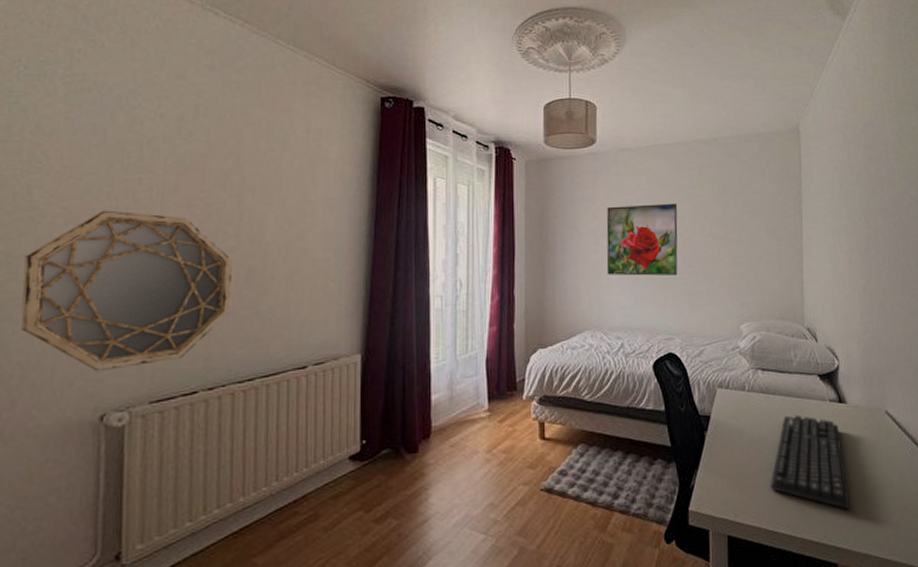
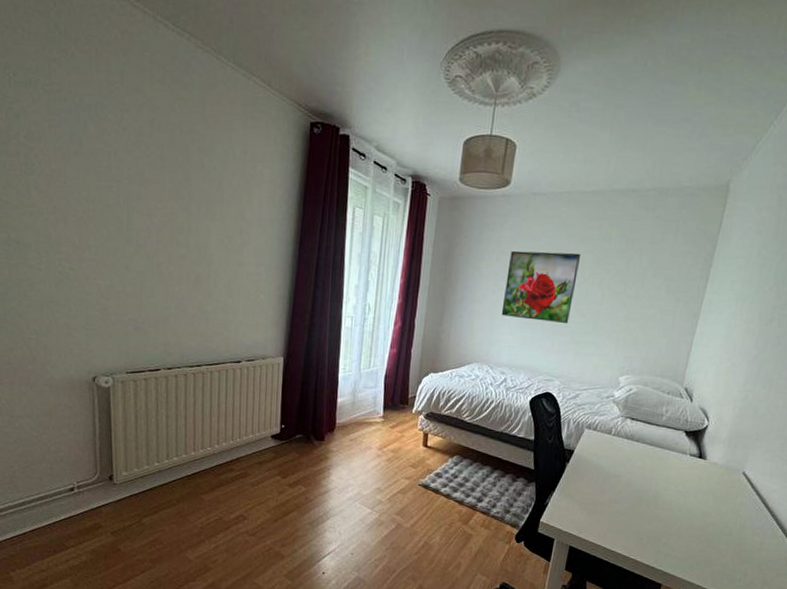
home mirror: present [21,210,232,372] -> none [30,212,184,344]
keyboard: present [770,414,851,509] -> none [615,461,693,545]

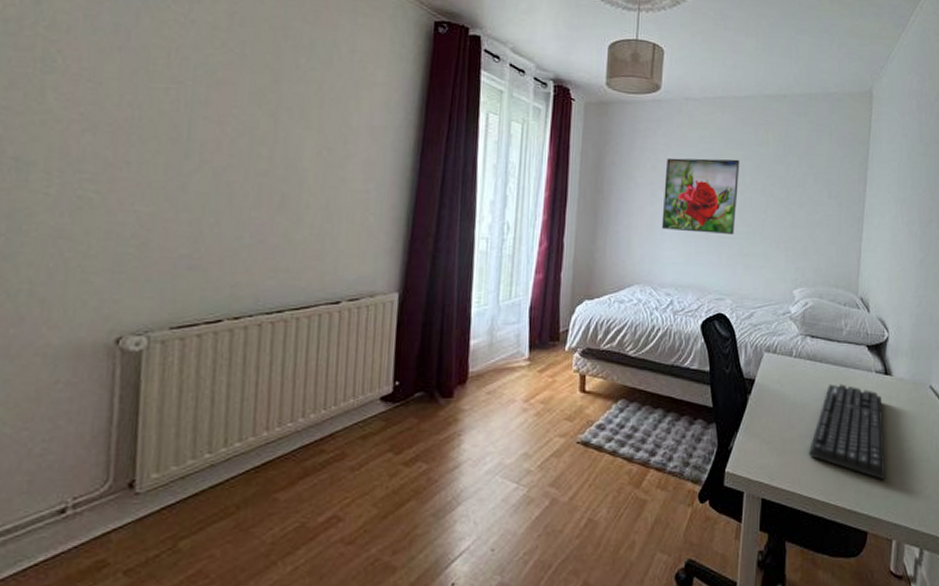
keyboard: none [615,461,693,545] -> present [808,384,886,479]

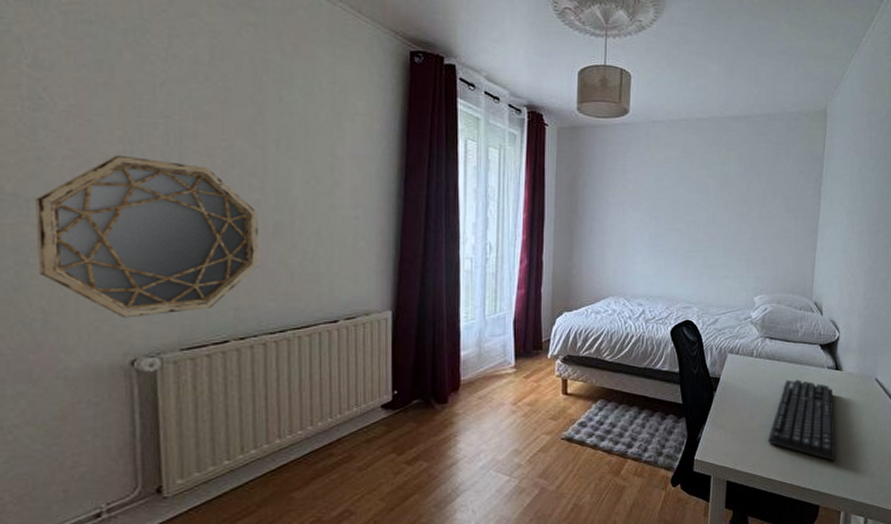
home mirror: none [30,119,265,292] -> present [36,154,259,318]
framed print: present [661,158,740,236] -> none [633,178,705,249]

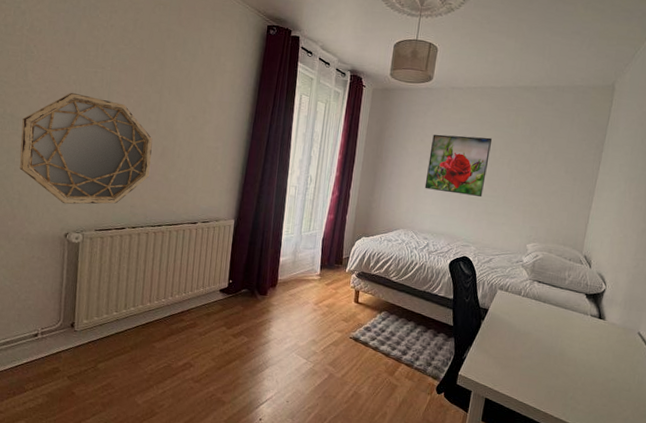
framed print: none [633,178,705,249] -> present [424,134,493,198]
keyboard: present [767,379,836,461] -> none [526,320,594,399]

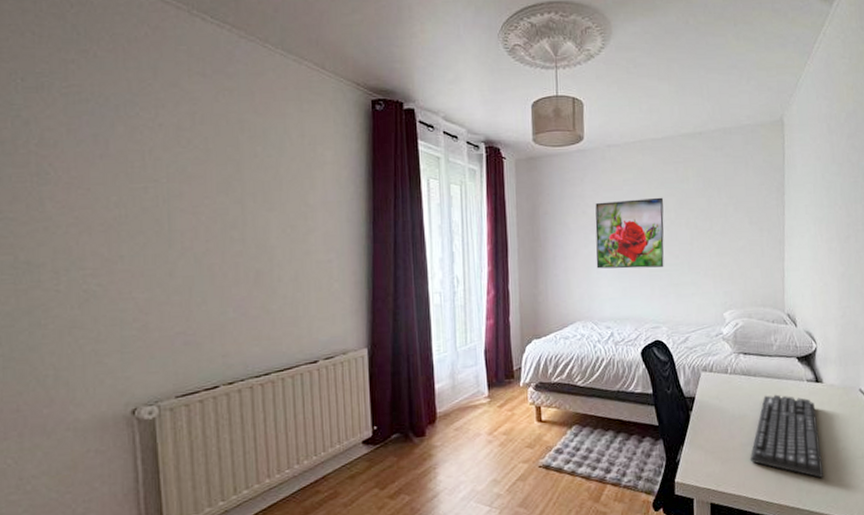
home mirror: present [19,92,153,205] -> none [45,219,243,370]
keyboard: none [526,320,594,399] -> present [750,394,824,478]

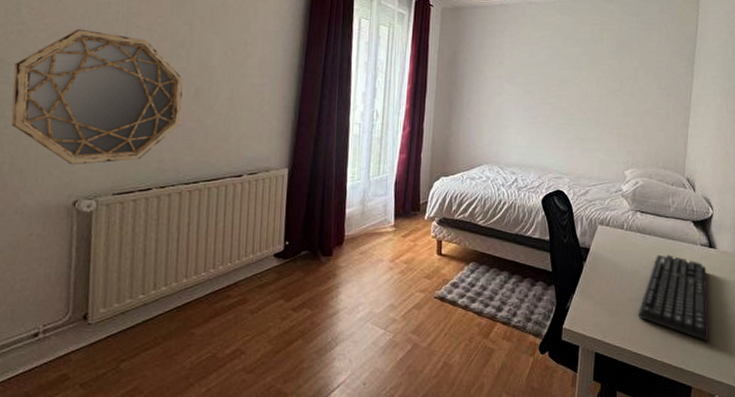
home mirror: none [45,219,243,370] -> present [11,28,183,165]
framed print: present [595,197,665,269] -> none [507,54,578,122]

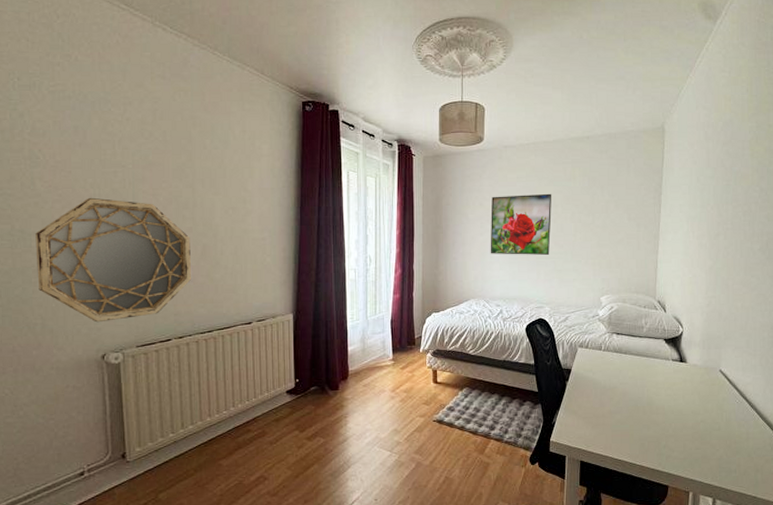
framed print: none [507,54,578,122] -> present [490,193,552,256]
keyboard: present [637,254,710,341] -> none [617,370,683,445]

